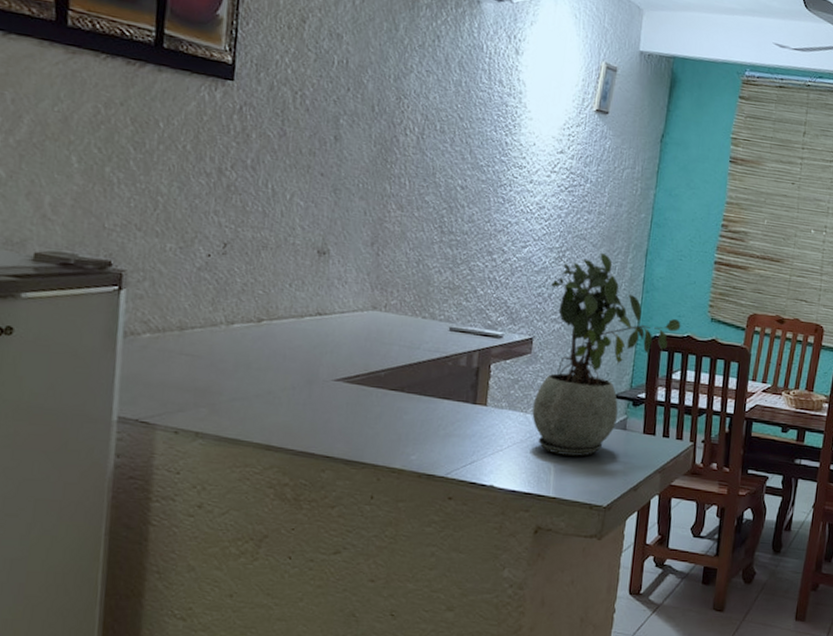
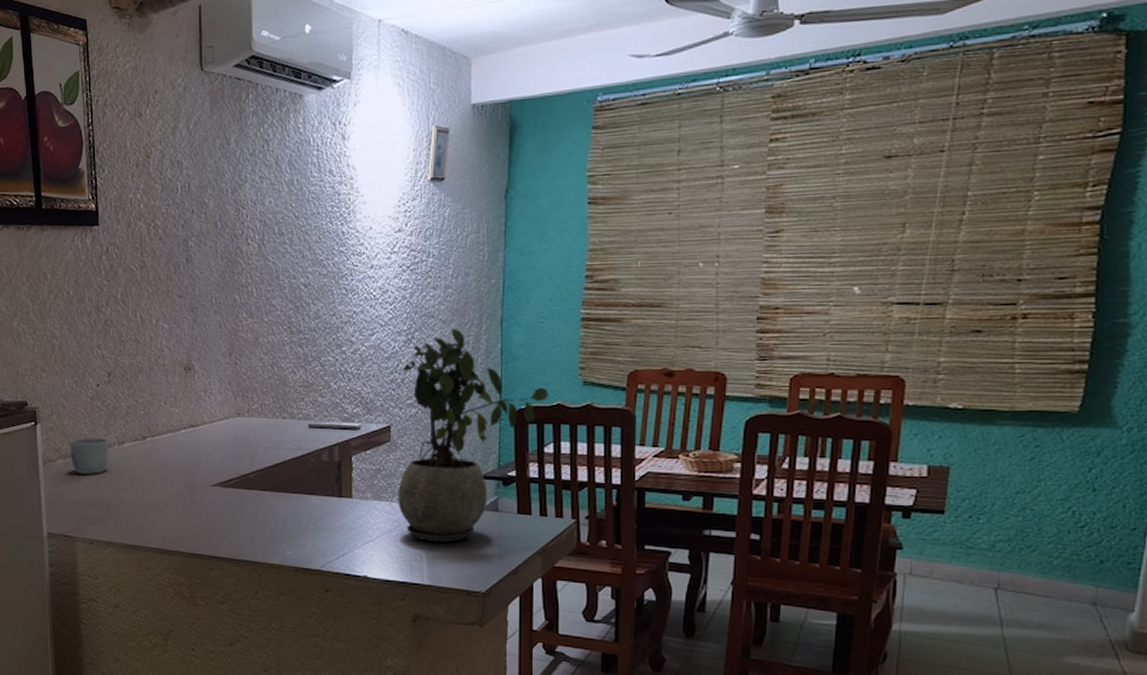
mug: none [162,311,214,355] -> present [69,438,108,474]

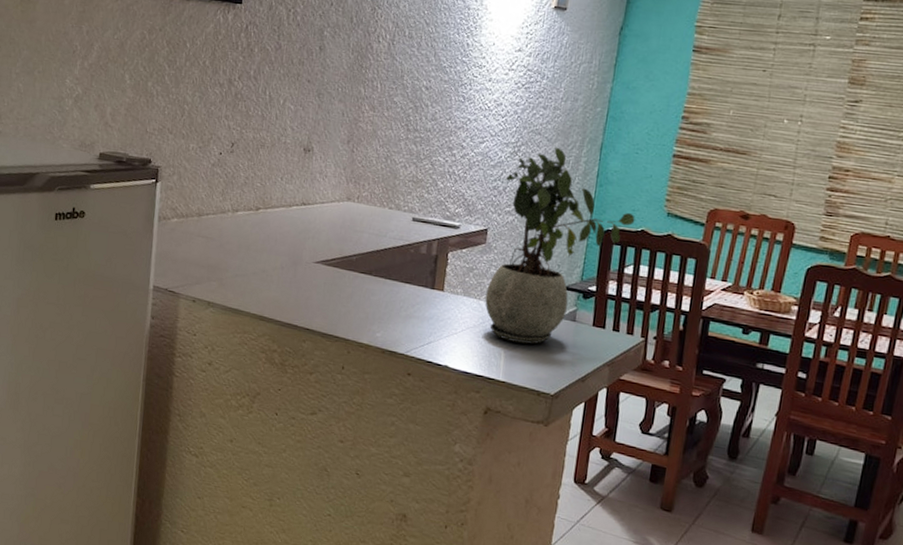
mug: present [69,438,108,474] -> none [185,200,223,237]

